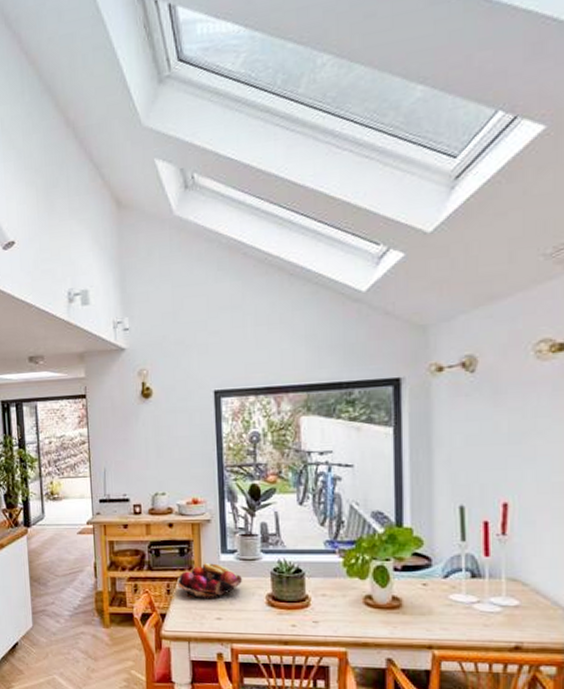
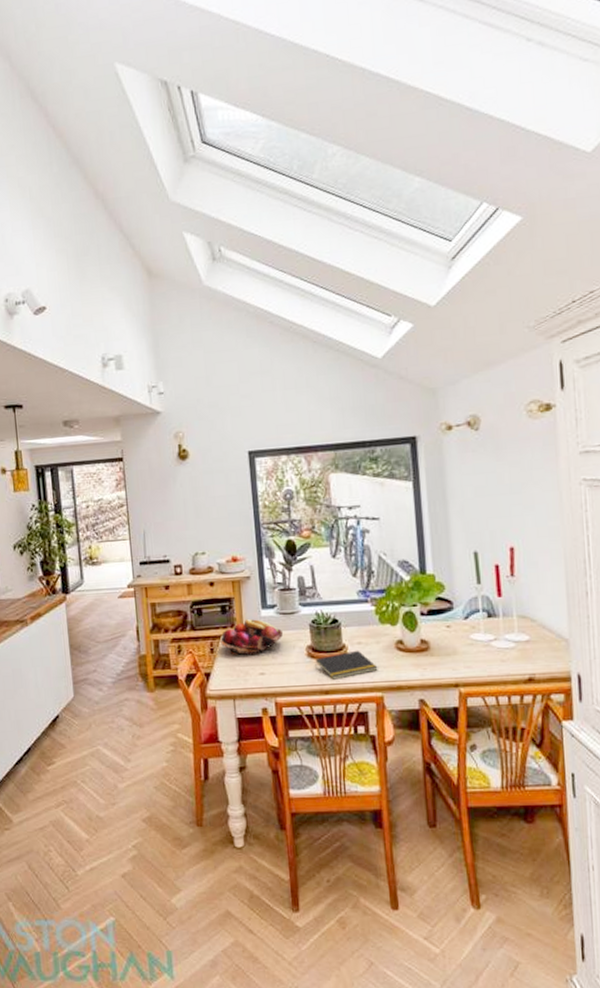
notepad: none [275,602,343,631] -> present [315,650,378,680]

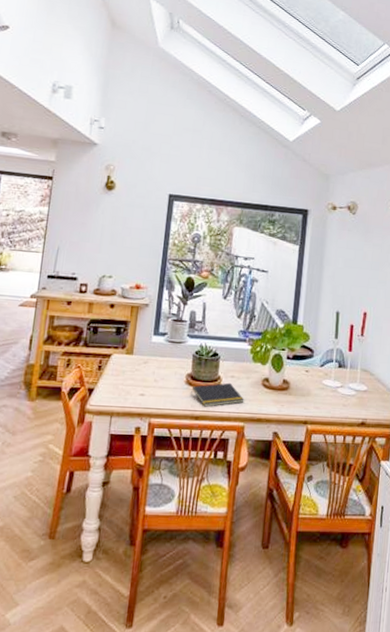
fruit basket: present [220,618,284,656] -> none [109,342,169,377]

